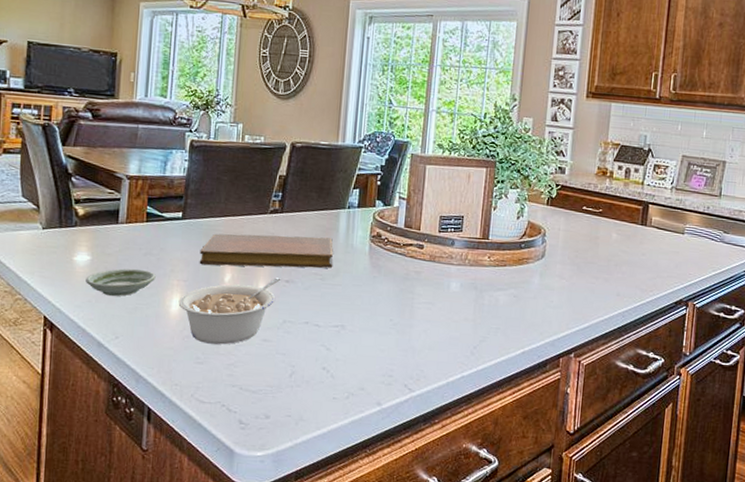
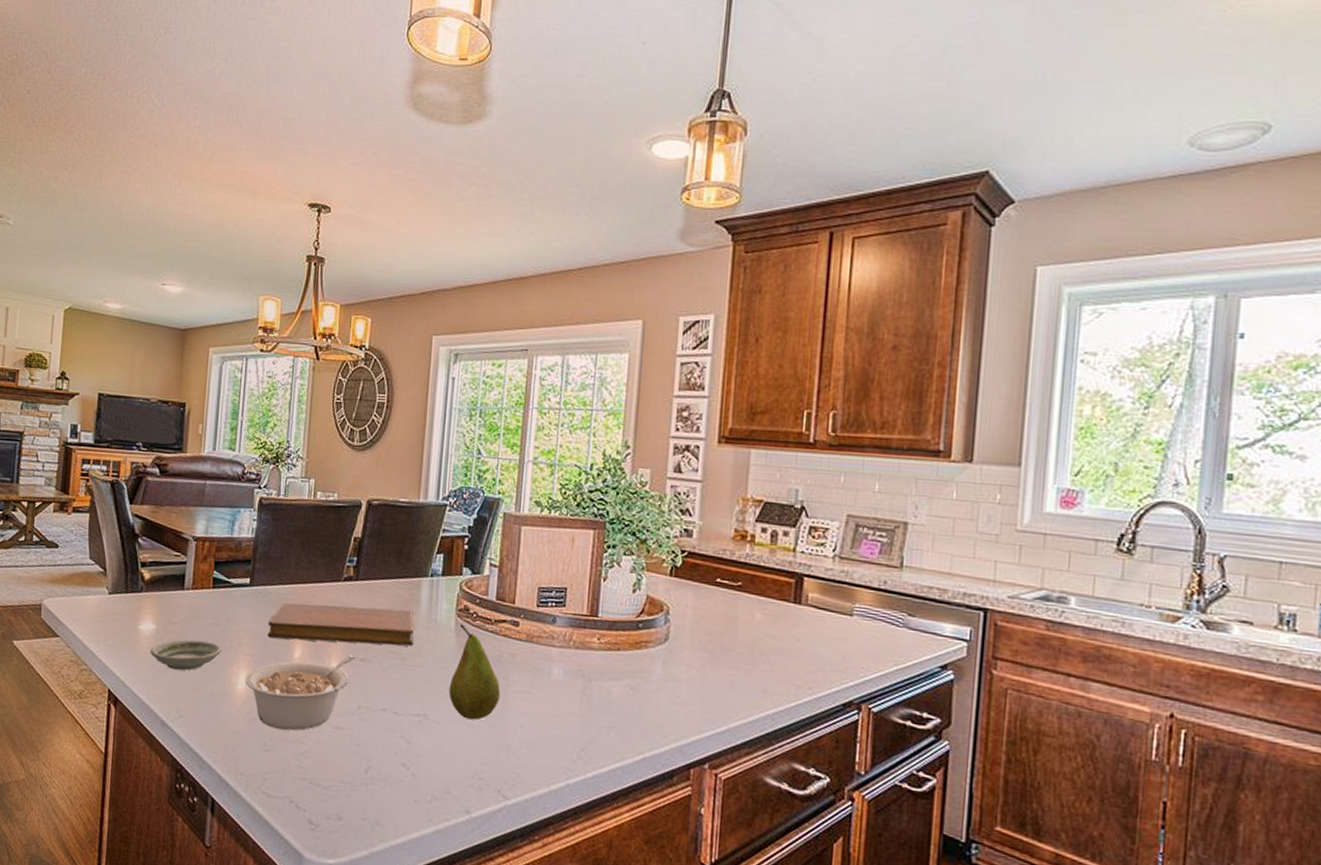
fruit: none [363,248,408,328] -> present [448,624,501,720]

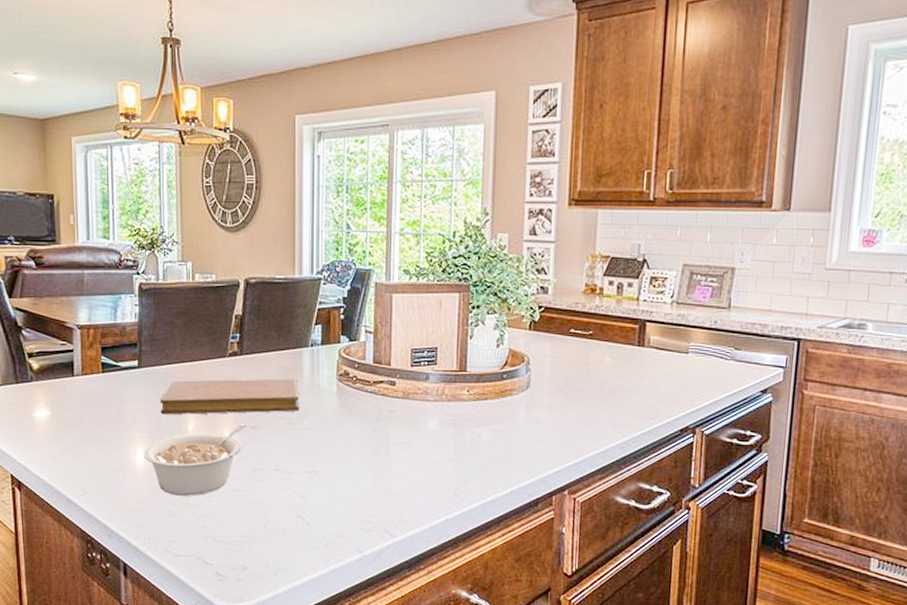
saucer: present [150,639,222,671] -> none [48,422,118,452]
fruit: present [448,624,501,720] -> none [335,387,383,472]

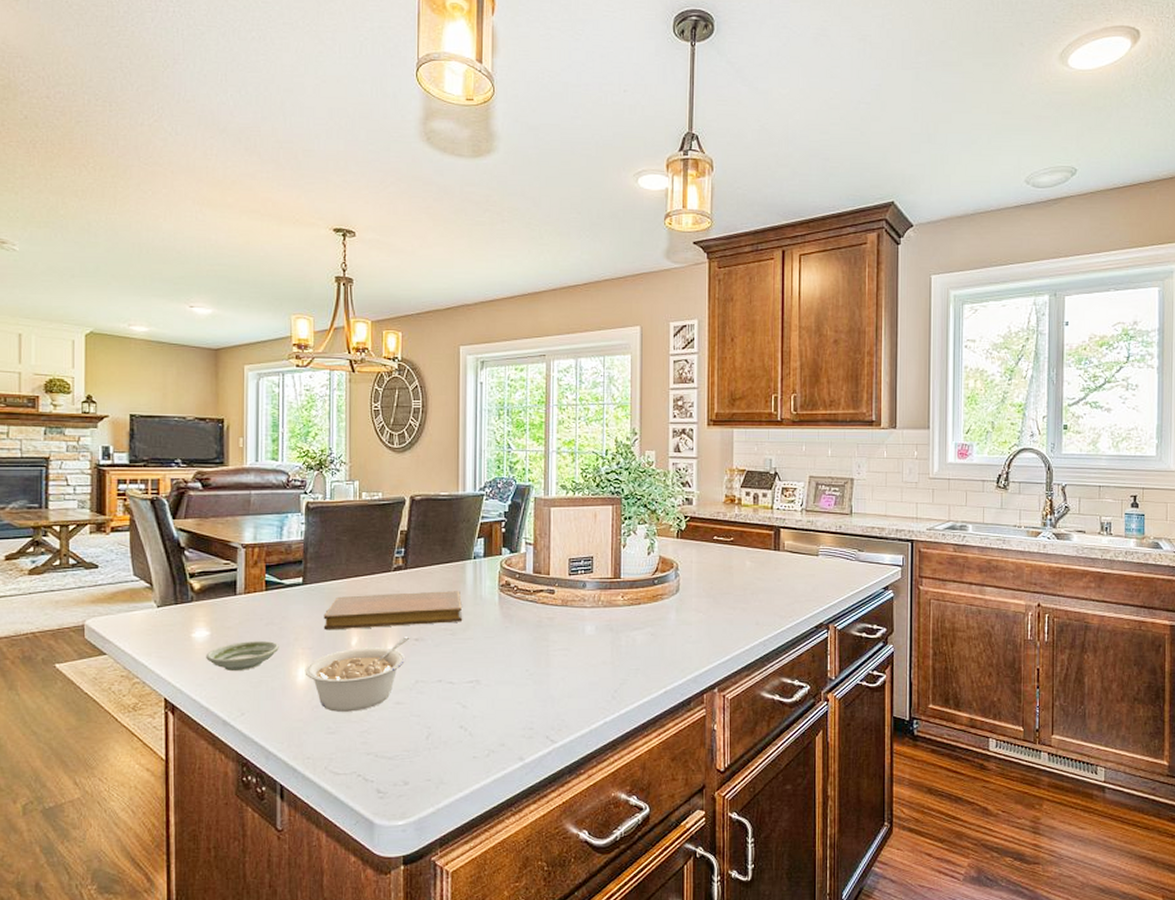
saucer: none [48,422,118,452] -> present [206,640,279,672]

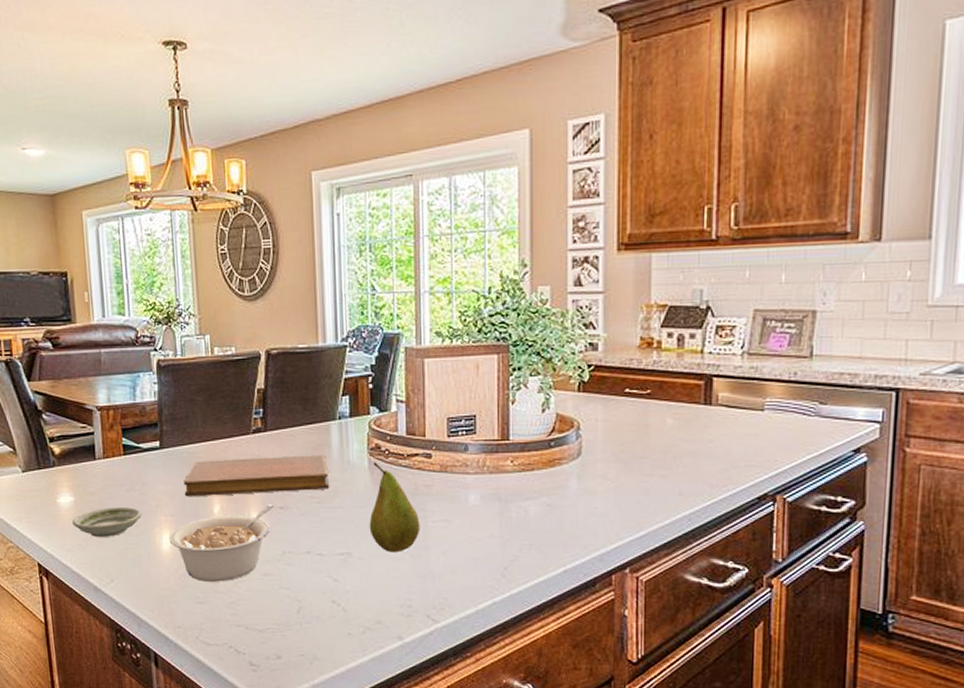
fruit: none [497,597,543,679] -> present [369,462,421,553]

